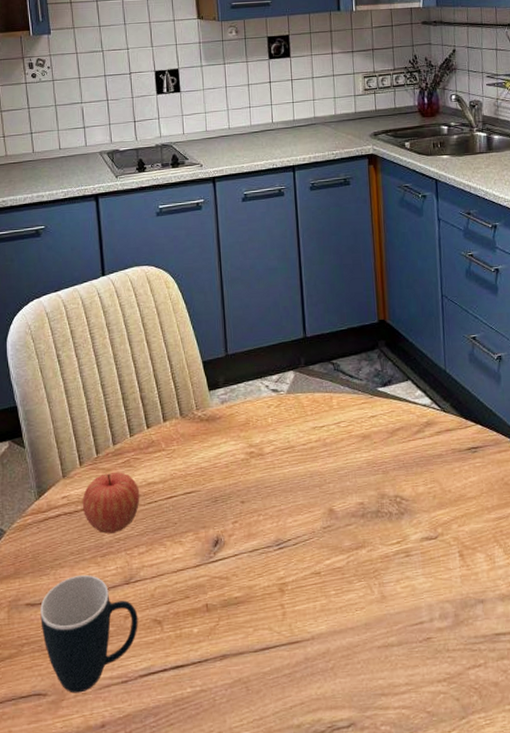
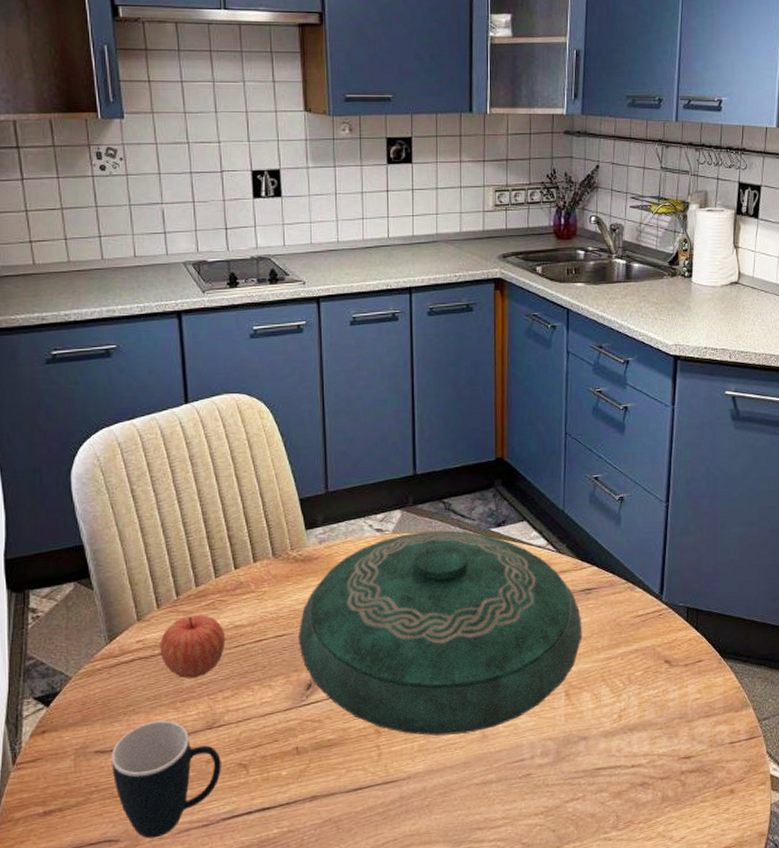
decorative bowl: none [205,390,472,596] -> present [299,530,582,736]

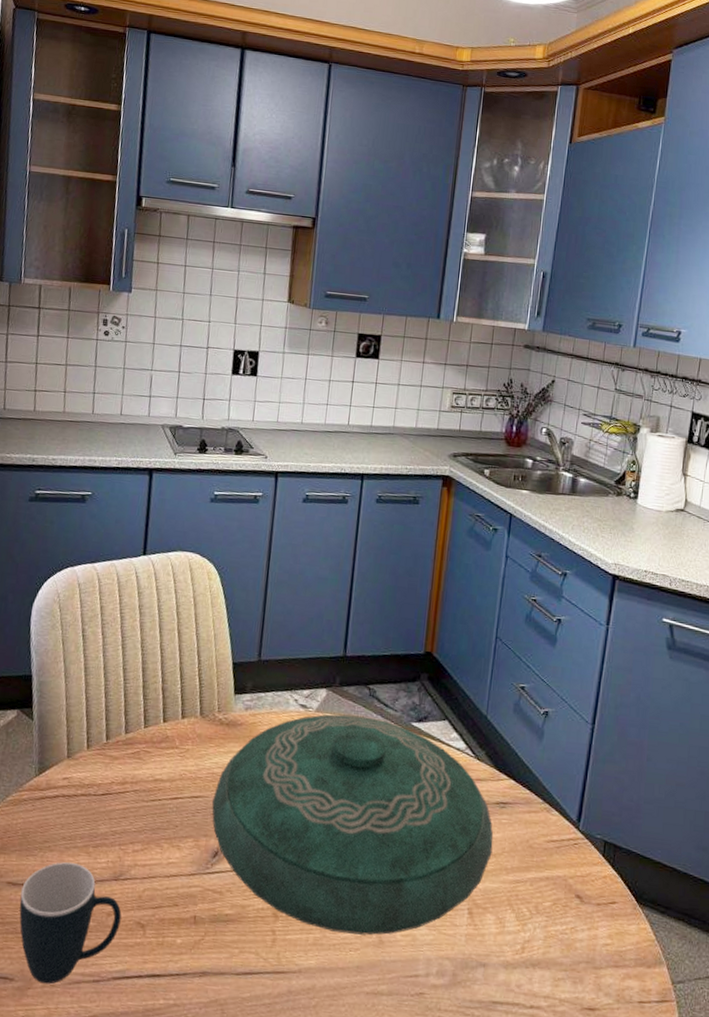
apple: present [159,615,226,679] -> none [82,761,145,825]

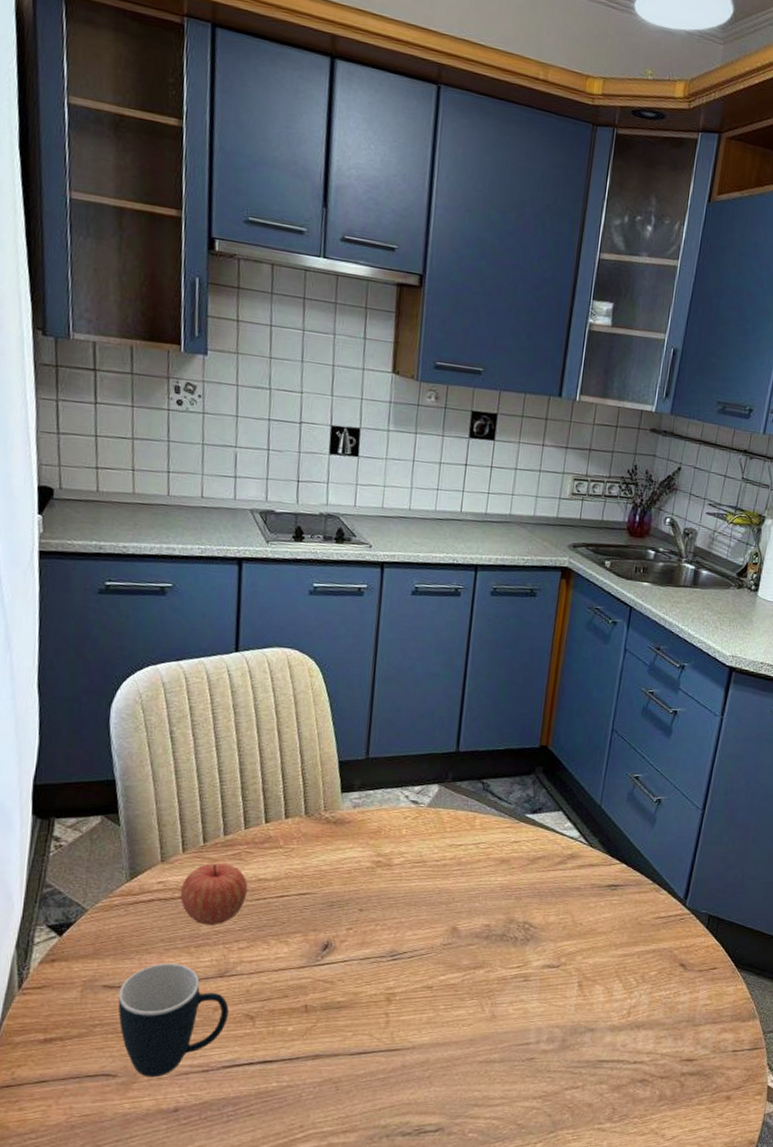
apple: none [82,761,145,825] -> present [180,863,248,925]
decorative bowl: present [212,714,494,936] -> none [320,808,605,1012]

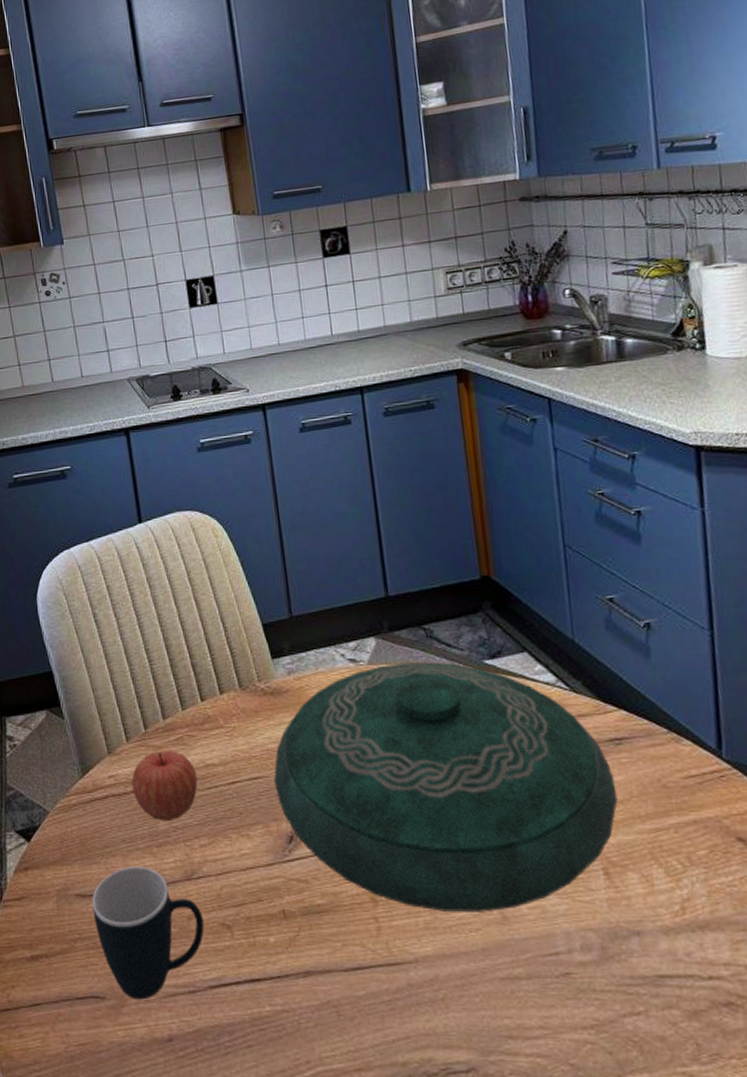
decorative bowl: none [320,808,605,1012] -> present [274,662,618,912]

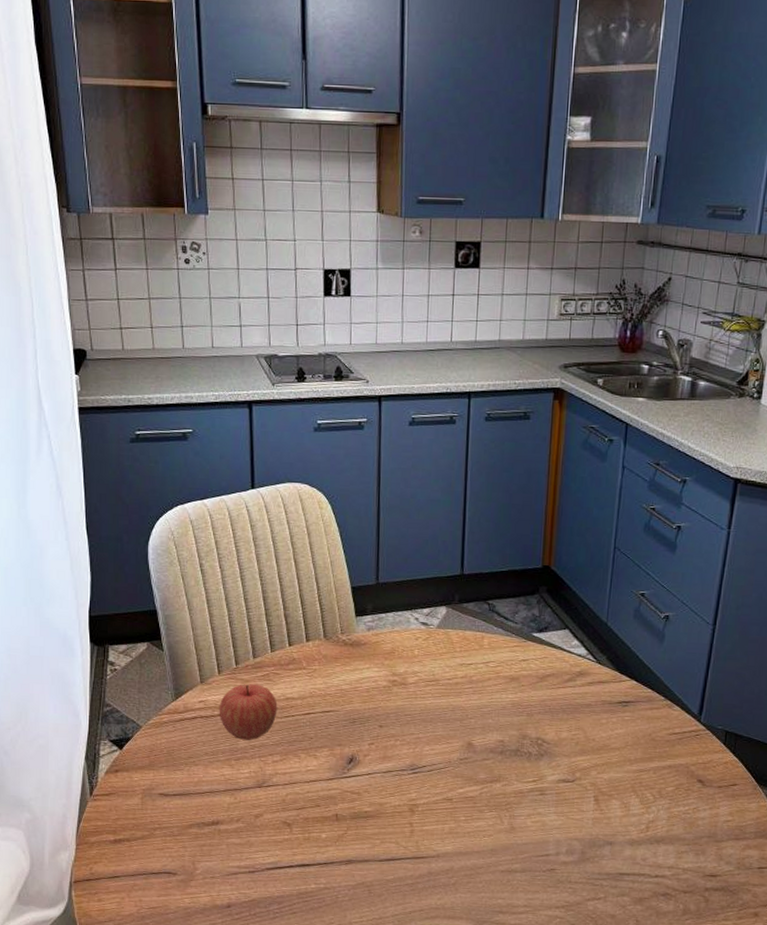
mug: present [92,867,204,1000] -> none [173,774,268,876]
decorative bowl: present [274,662,618,912] -> none [343,629,617,823]

